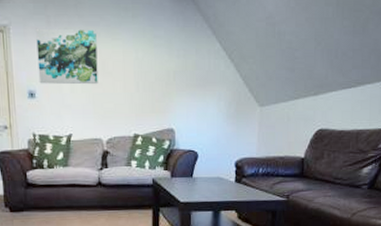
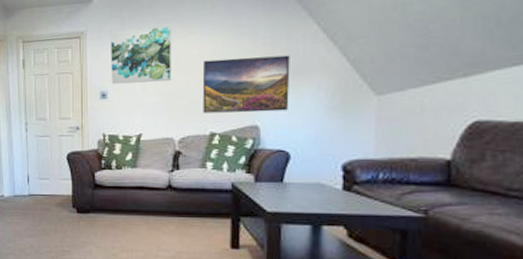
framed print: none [126,67,198,117] -> present [202,55,290,114]

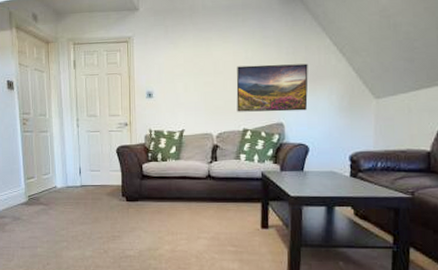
wall art: present [110,26,172,84] -> none [155,35,210,85]

